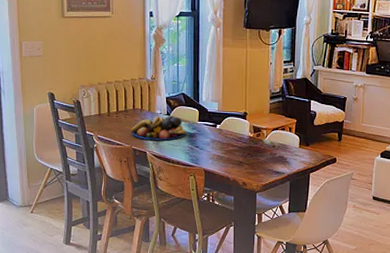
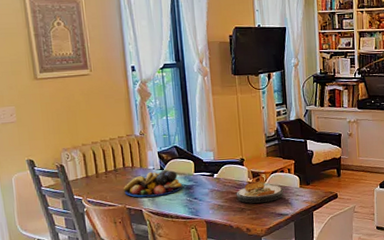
plate: none [236,136,283,158] -> present [236,181,284,203]

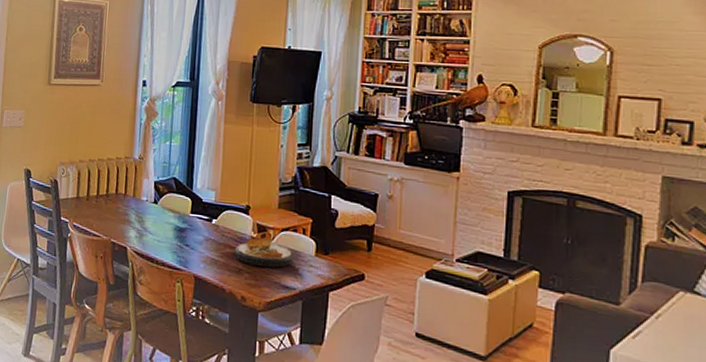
fruit bowl: present [123,170,183,198] -> none [110,204,176,235]

